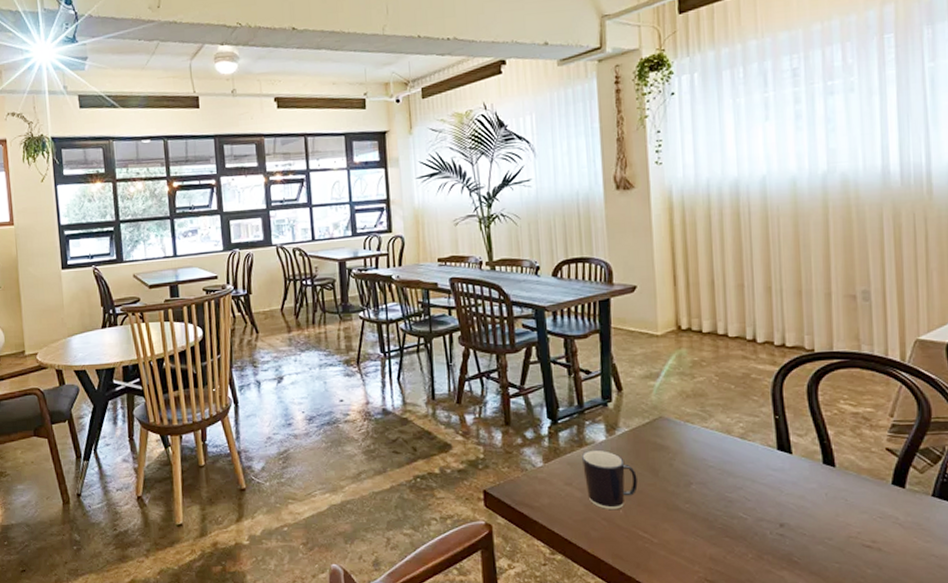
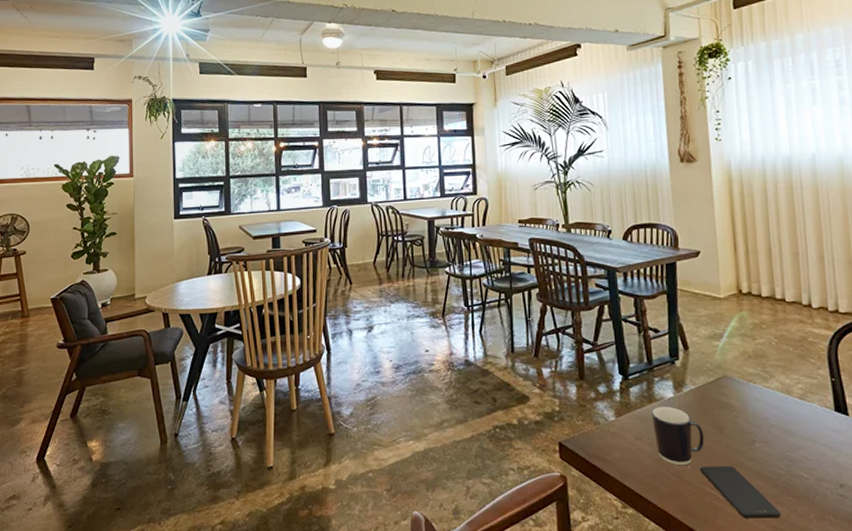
smartphone: none [632,509,717,561] -> present [699,466,781,519]

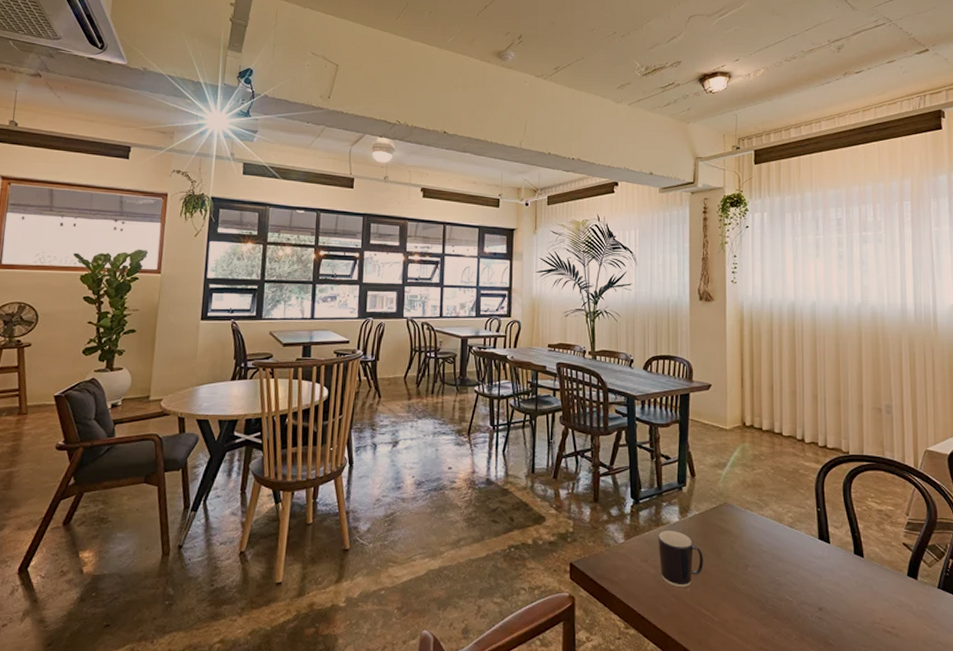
smartphone: present [699,466,781,519] -> none [697,589,767,640]

